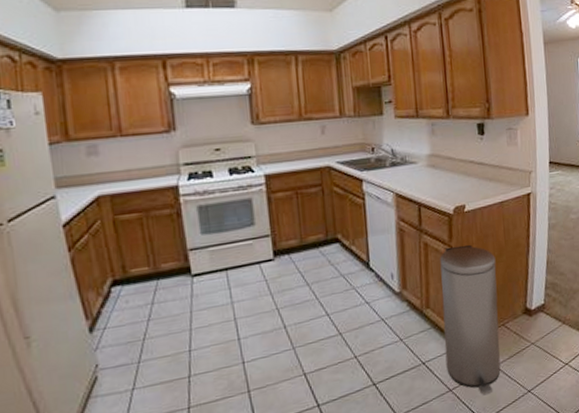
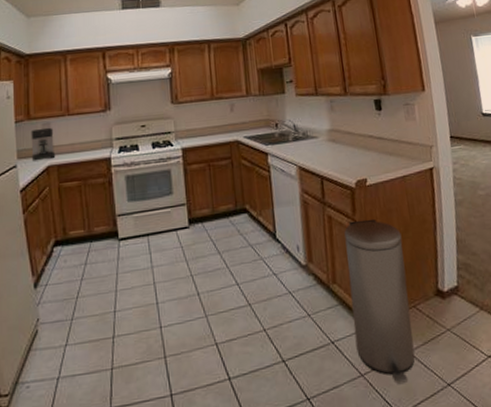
coffee maker: none [71,150,107,191] -> present [31,127,56,161]

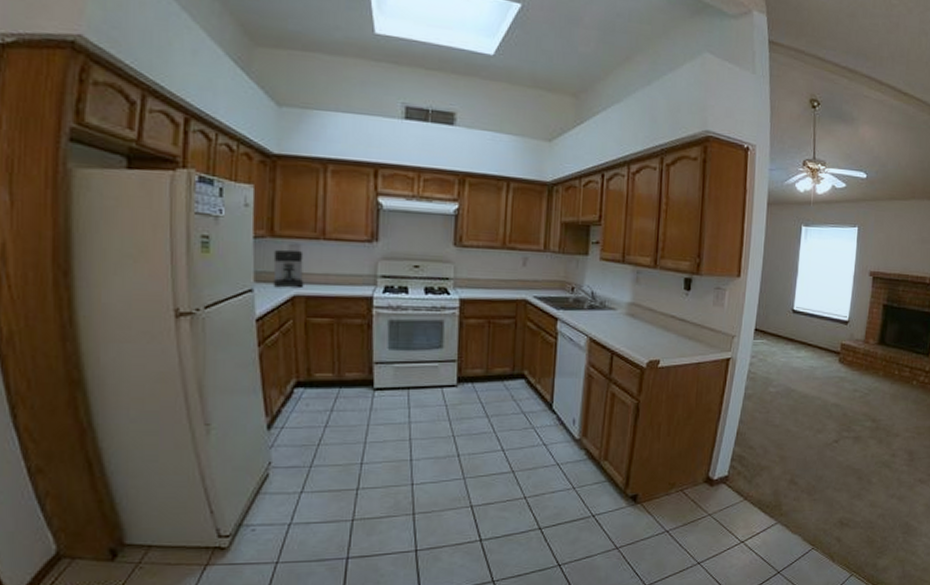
pedal bin: present [344,218,415,385] -> none [616,401,684,560]

